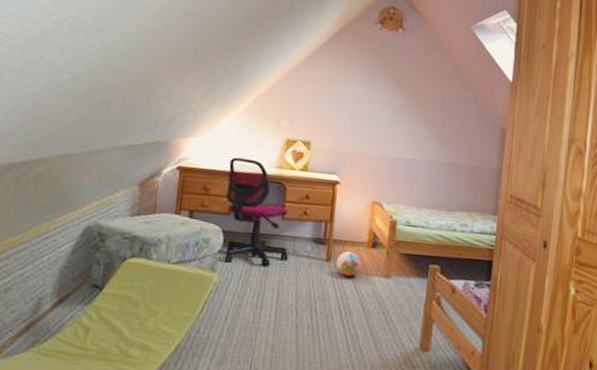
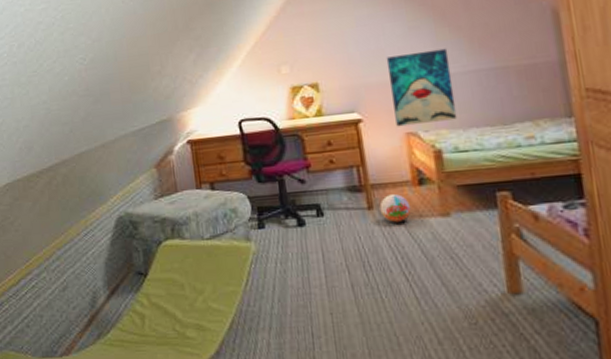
wall art: none [366,134,421,199] -> present [386,48,457,127]

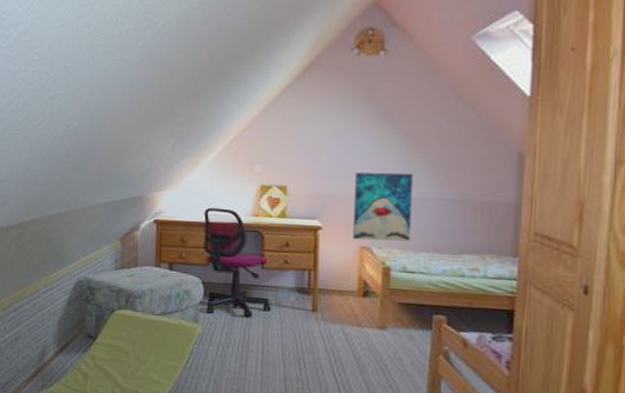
ball: present [379,193,411,223] -> none [323,300,352,329]

